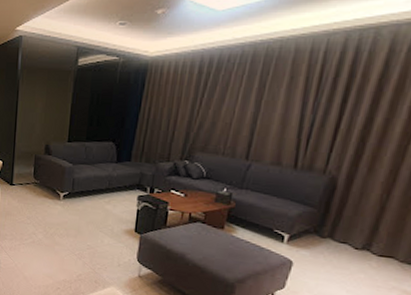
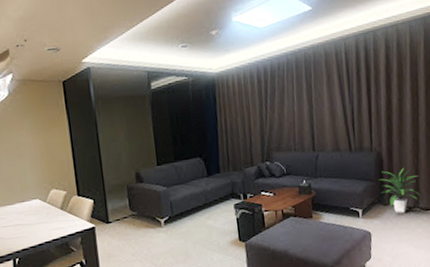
indoor plant: none [320,199,381,252] -> present [380,168,420,213]

